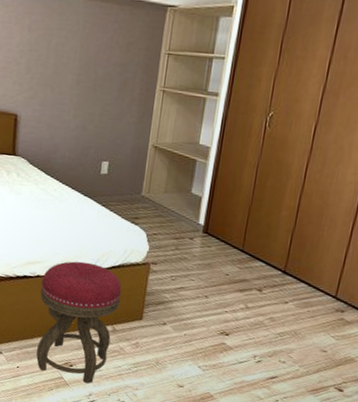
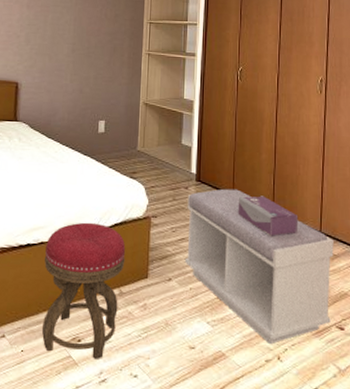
bench: none [181,243,349,394] -> present [184,188,334,344]
tissue box: none [245,253,313,296] -> present [238,196,299,236]

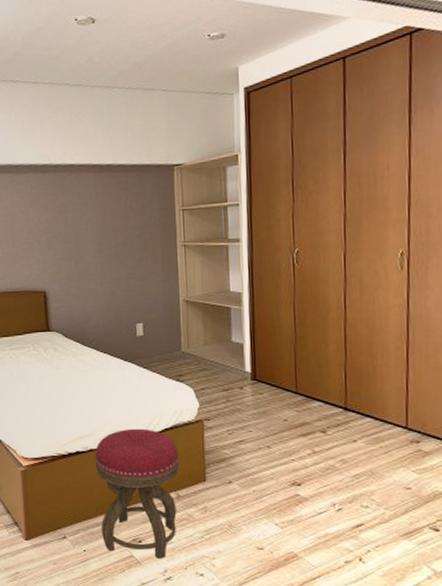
bench: present [184,188,334,344] -> none [243,386,424,545]
tissue box: present [238,196,299,236] -> none [303,391,378,434]

